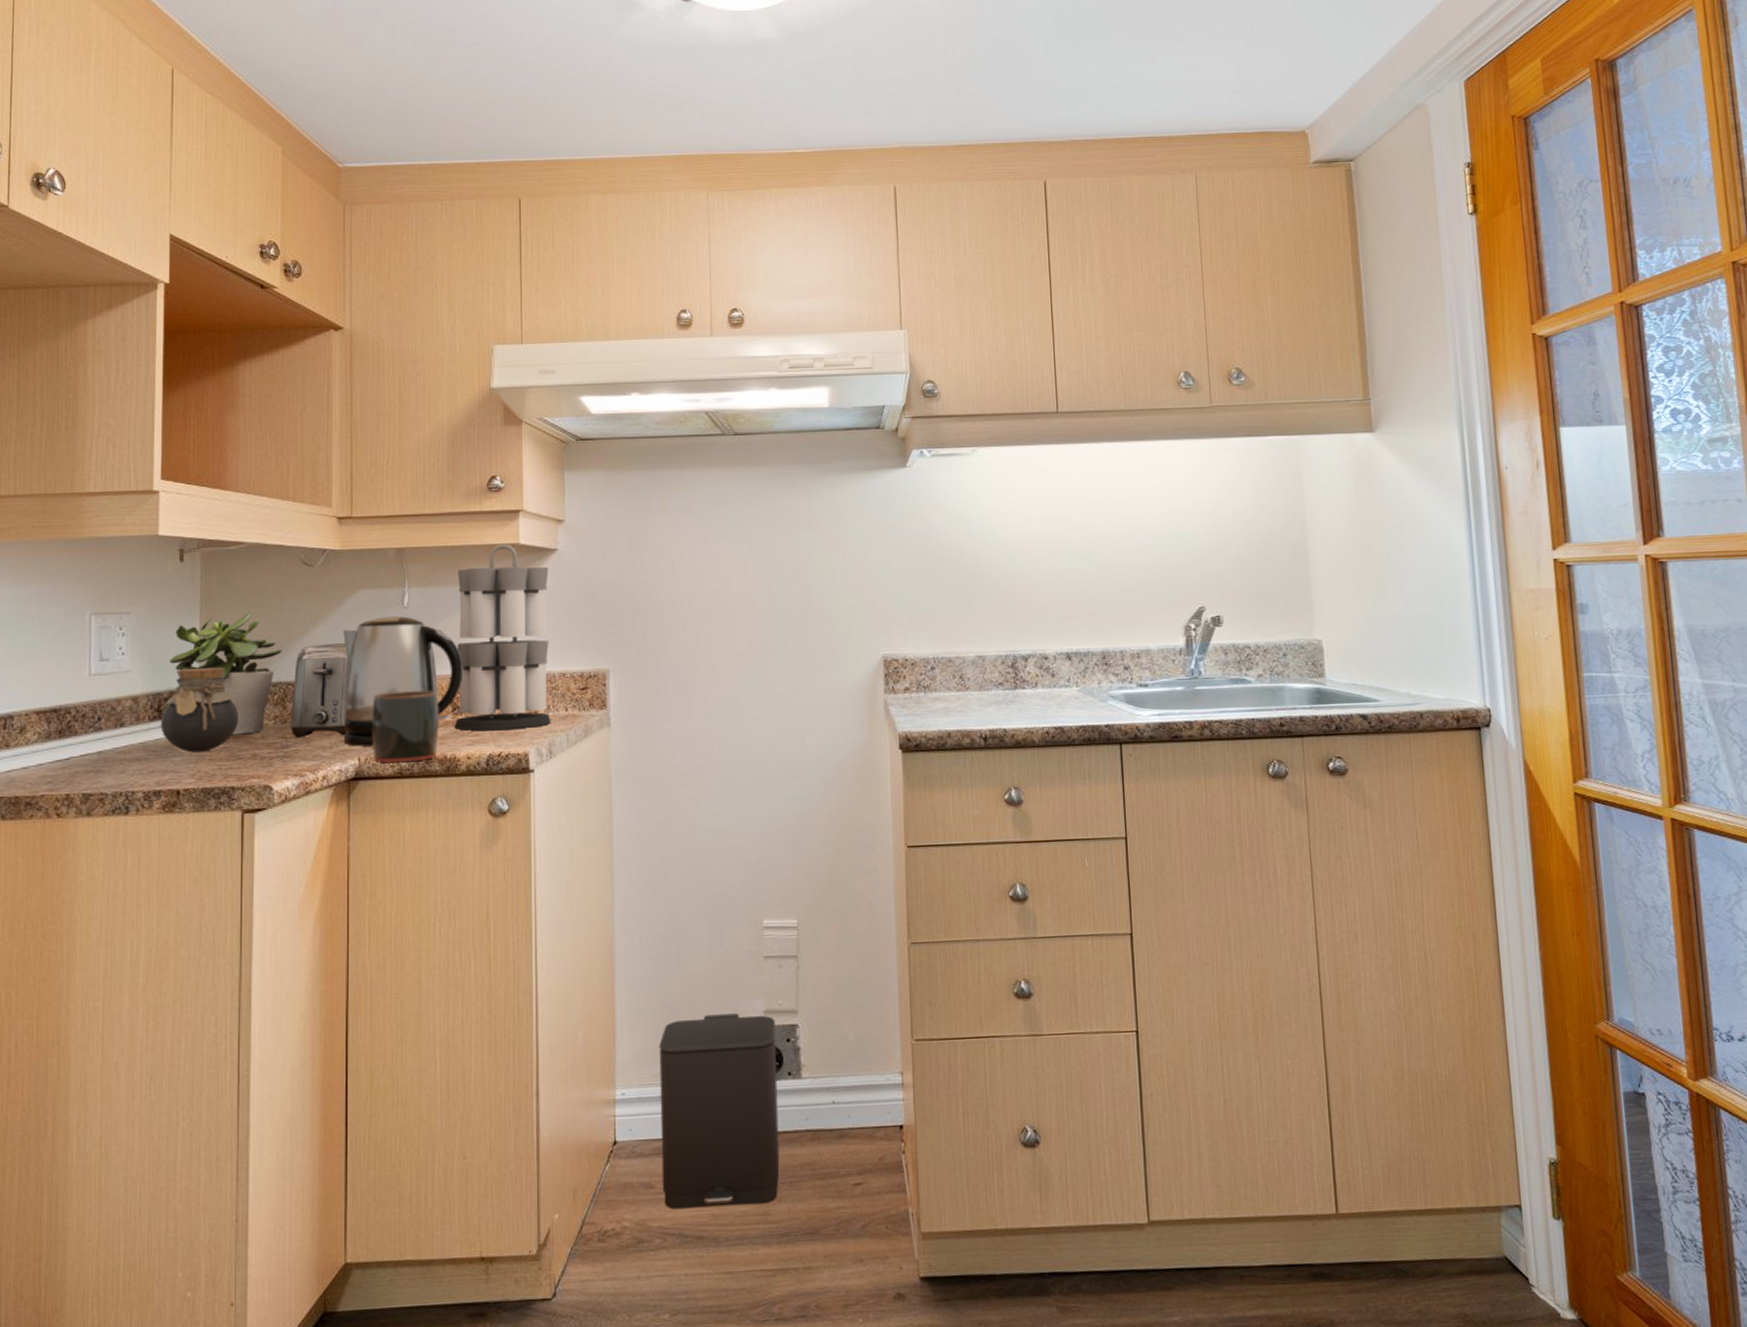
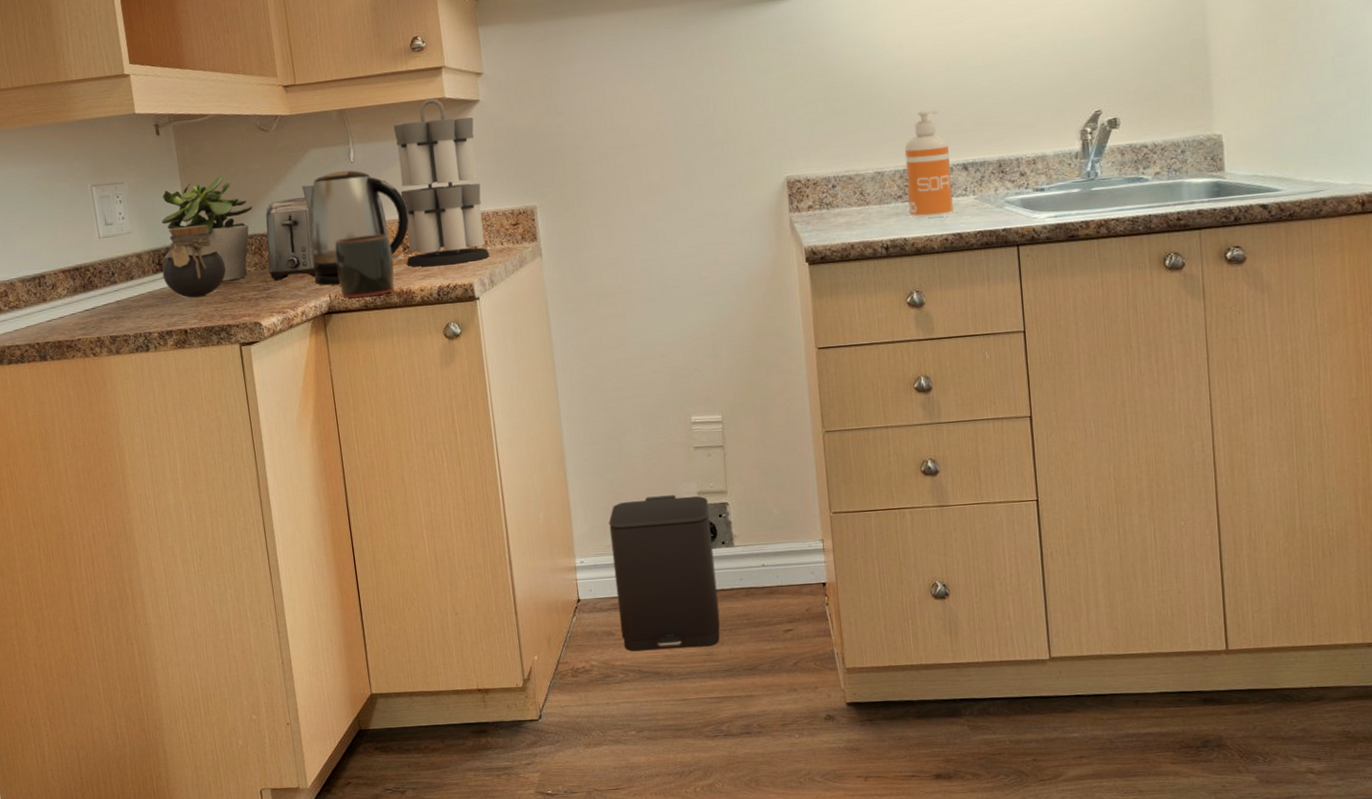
soap dispenser: none [1007,594,1056,709] -> present [904,110,954,219]

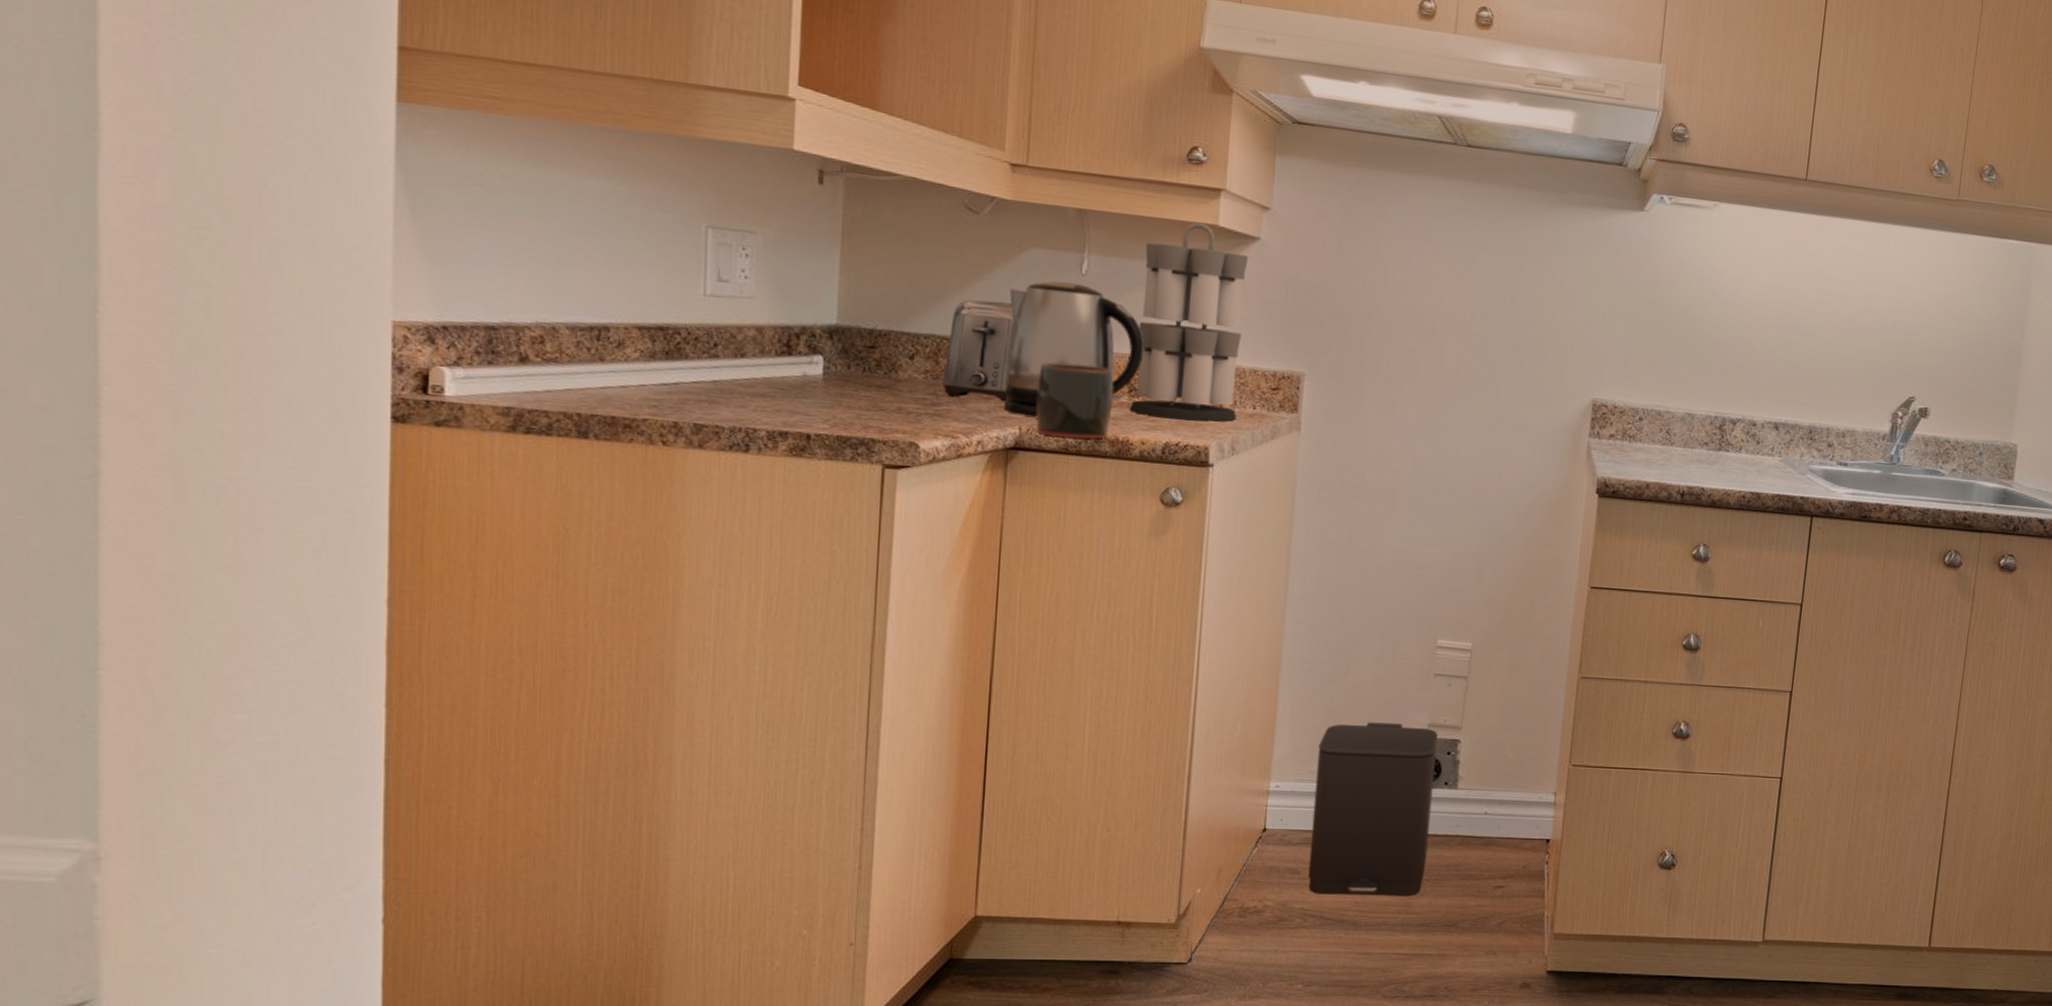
potted plant: present [161,176,253,282] -> none [803,253,937,386]
jar: present [162,225,227,298] -> none [789,304,884,398]
soap dispenser: present [904,110,954,219] -> none [1712,359,1765,473]

